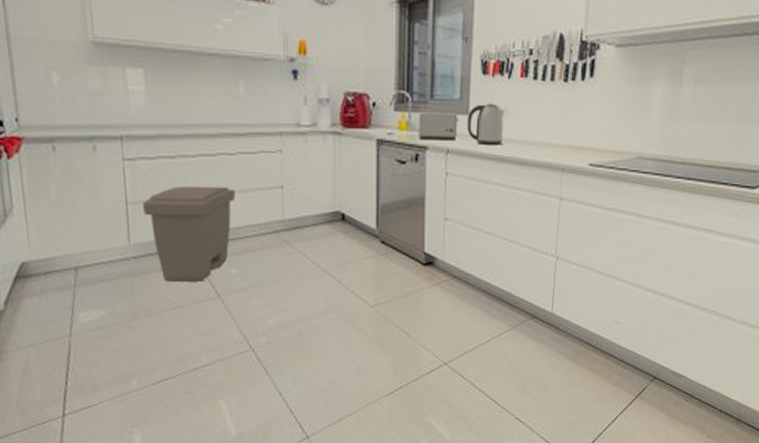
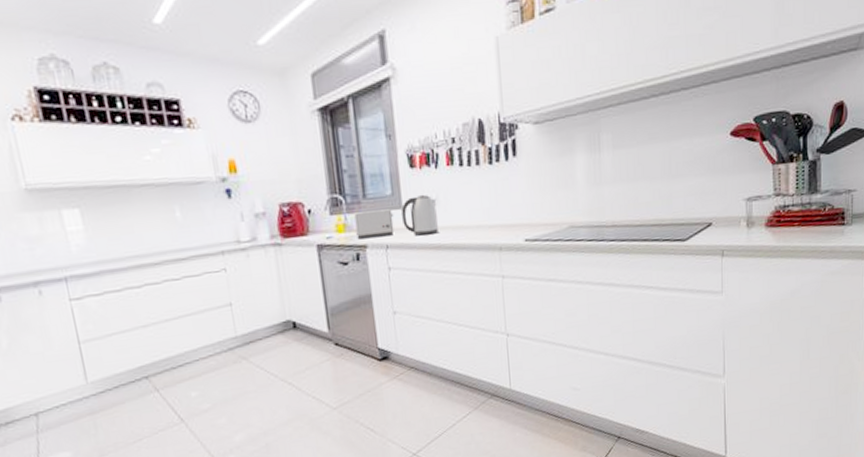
trash can: present [143,186,235,282] -> none [95,311,187,414]

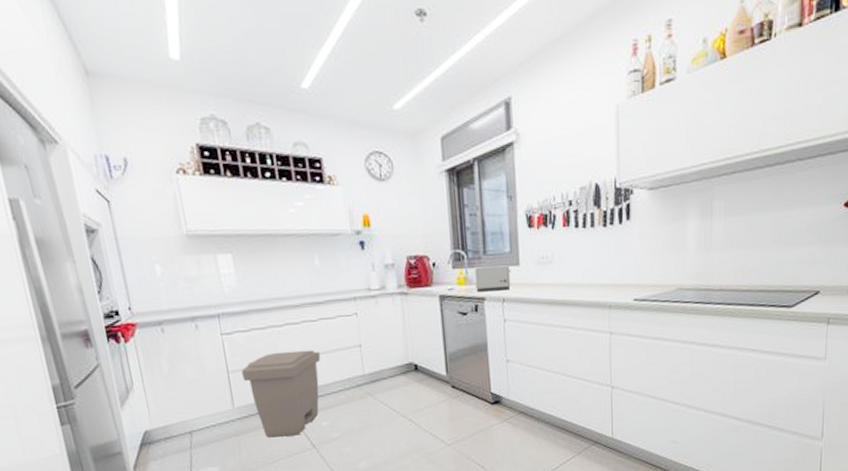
trash can: none [95,311,187,414] -> present [242,349,320,438]
kettle: present [401,194,439,236] -> none [518,252,553,291]

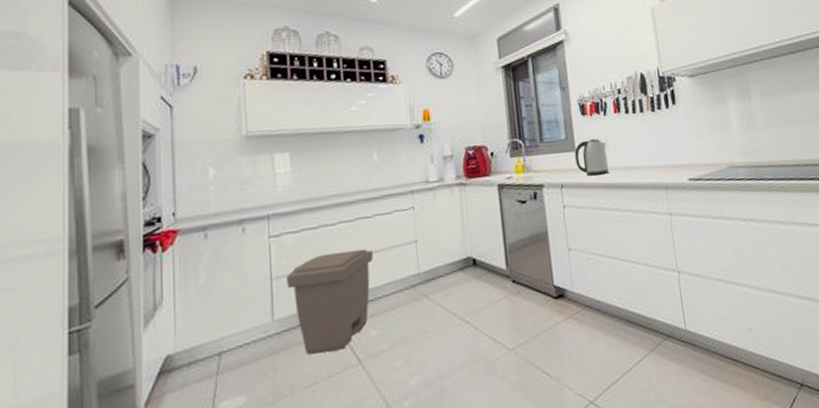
toaster: present [475,265,512,292] -> none [532,151,569,180]
kettle: none [518,252,553,291] -> present [574,138,610,176]

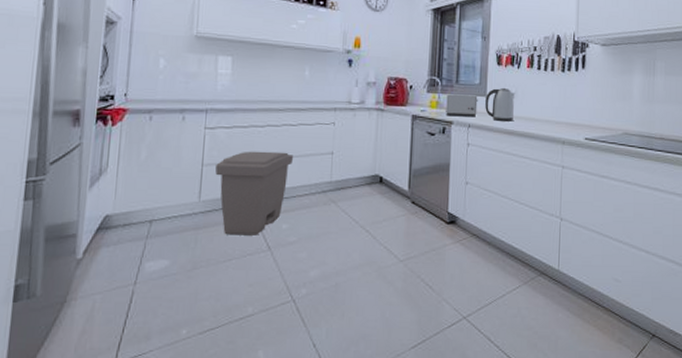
toaster: none [532,151,569,180] -> present [446,94,479,117]

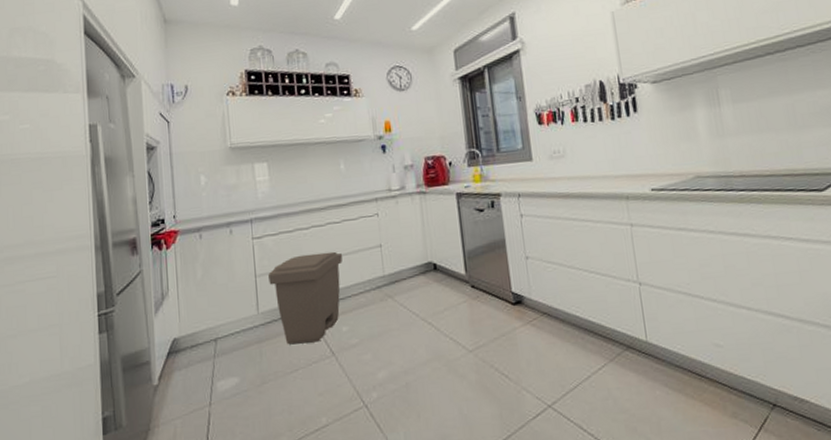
toaster: present [446,94,479,117] -> none [489,161,526,189]
kettle: present [485,87,515,122] -> none [531,147,567,186]

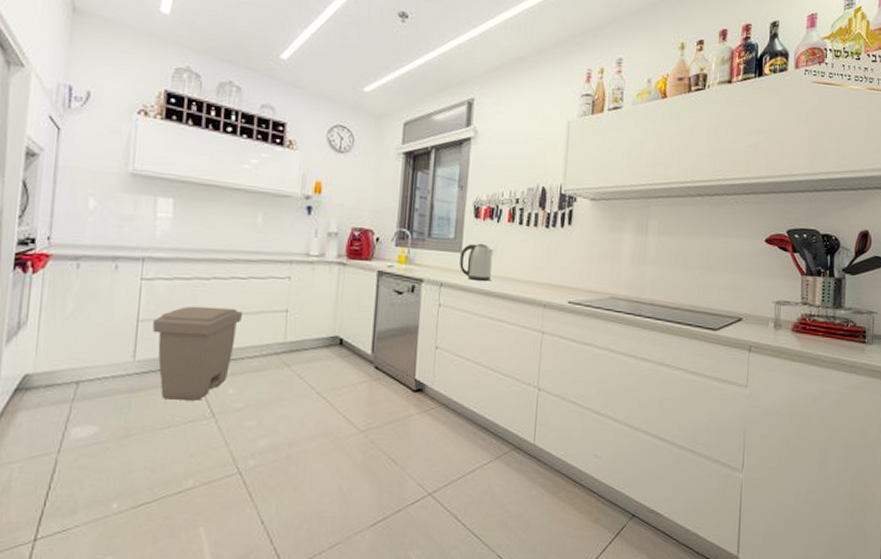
kettle: none [531,147,567,186] -> present [459,243,494,281]

